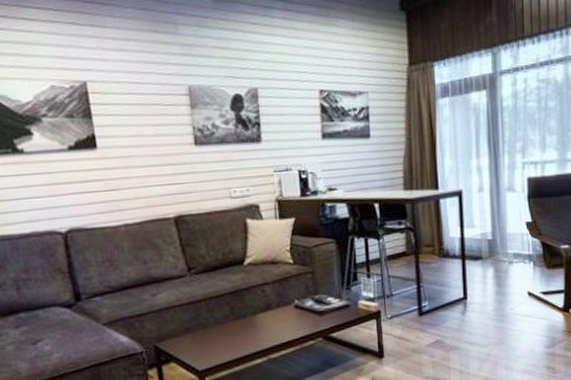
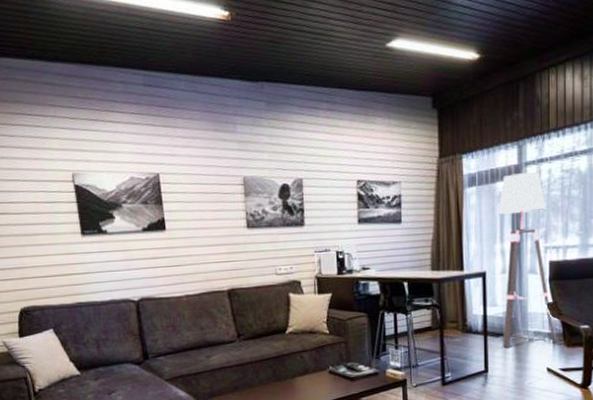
floor lamp: none [472,82,536,272] -> present [497,172,556,348]

